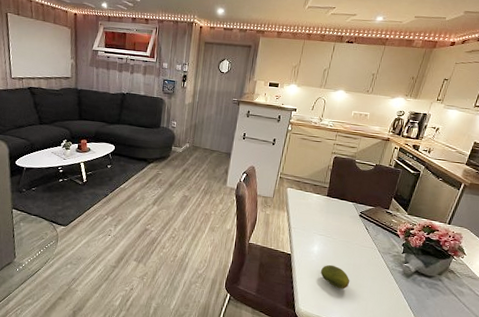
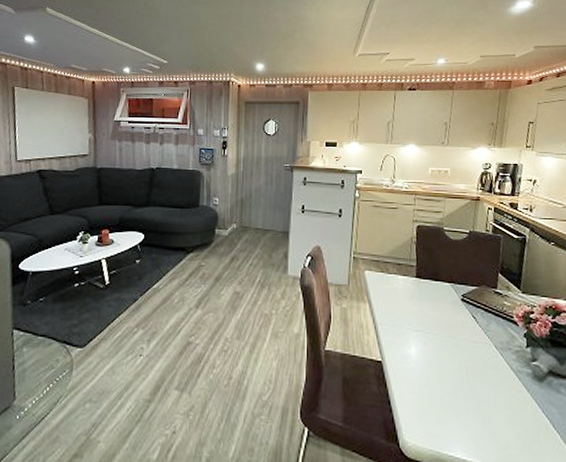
fruit: present [321,264,350,289] -> none [425,372,466,407]

